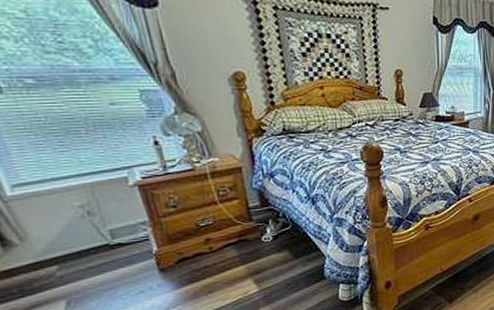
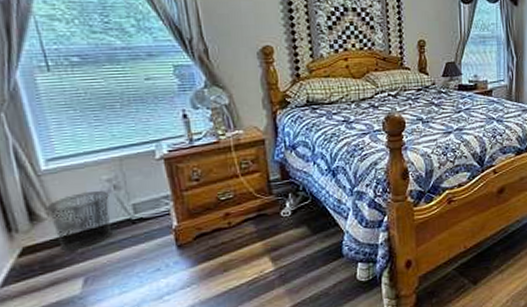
waste bin: none [17,217,91,275] -> present [46,191,113,250]

